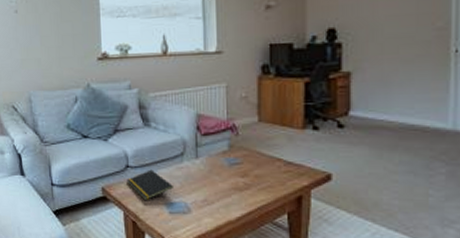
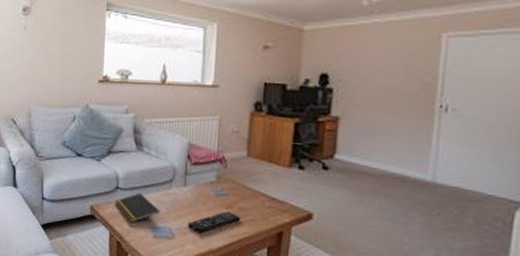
remote control: none [204,180,257,206] -> present [188,211,241,234]

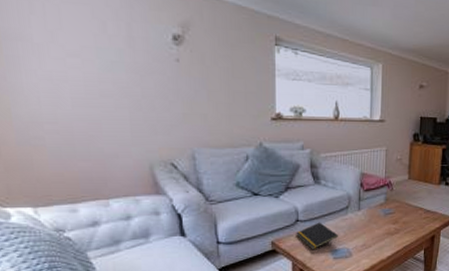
remote control: present [188,211,241,234] -> none [363,226,404,248]

